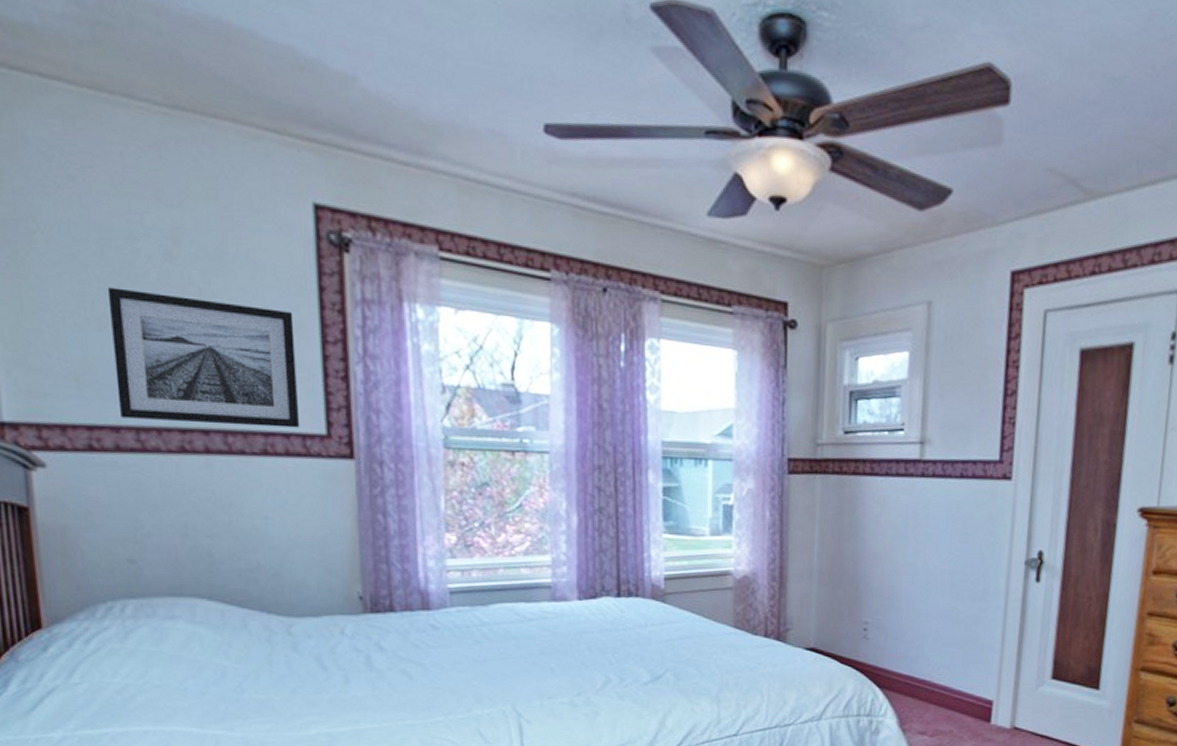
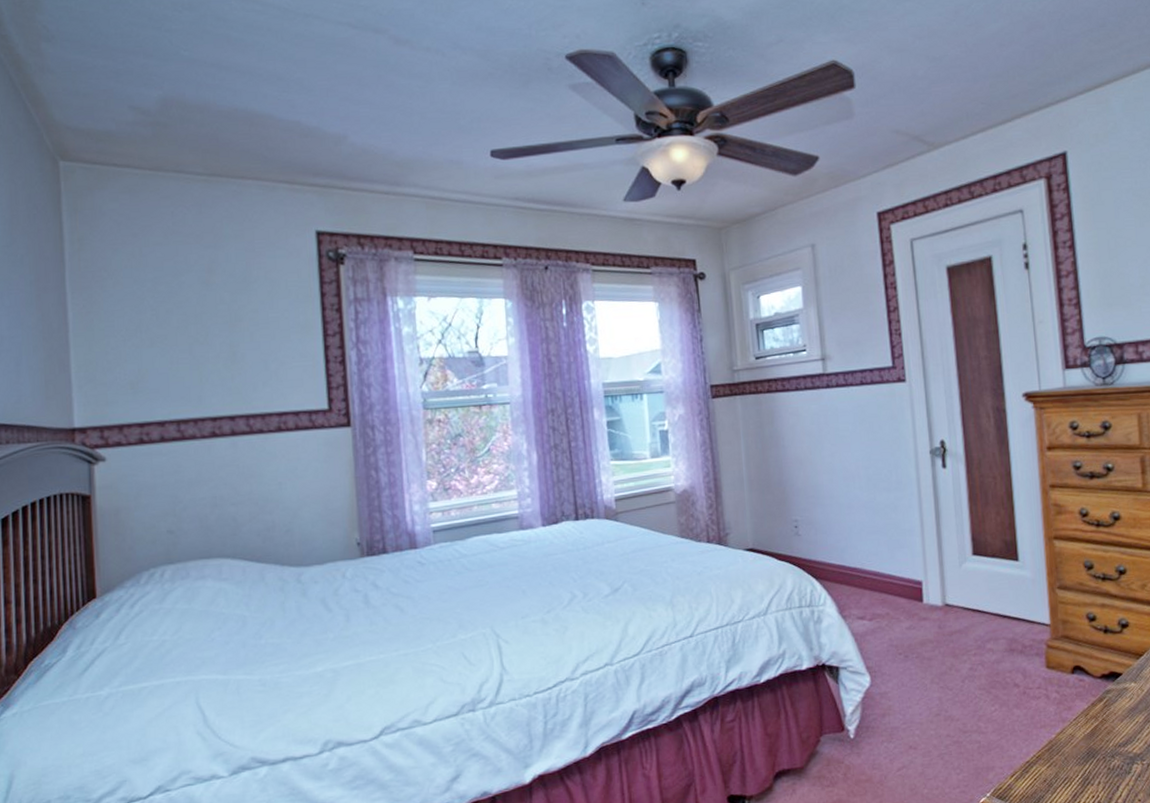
wall art: present [107,287,300,428] -> none [158,313,307,414]

